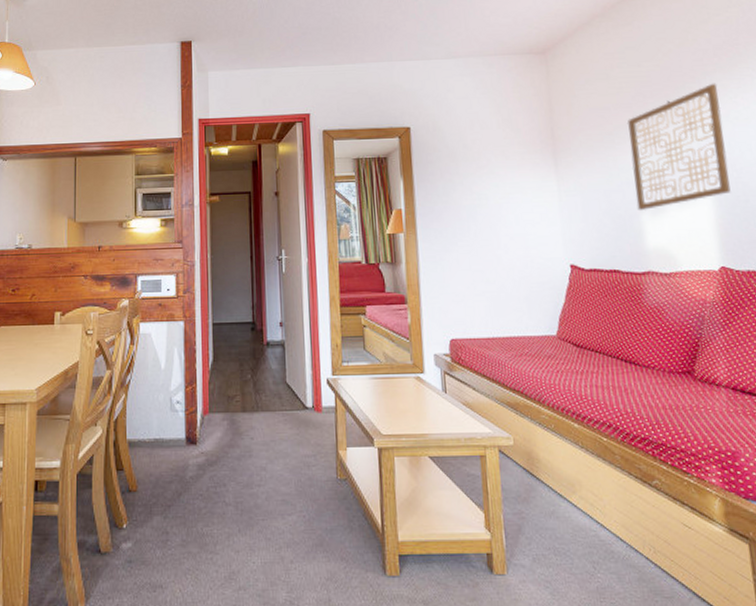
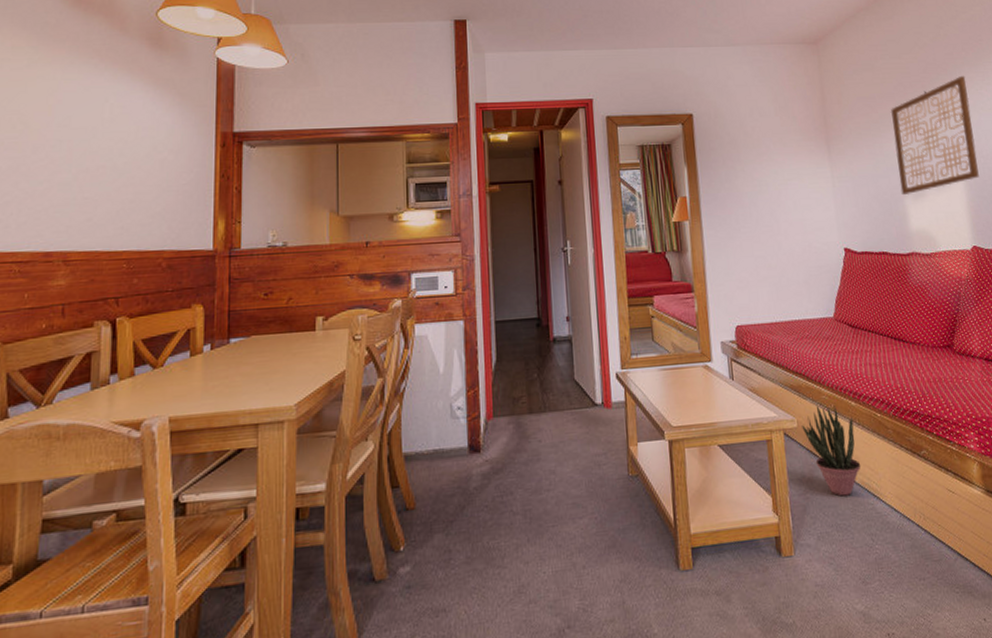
potted plant: none [518,425,584,520] -> present [801,405,861,497]

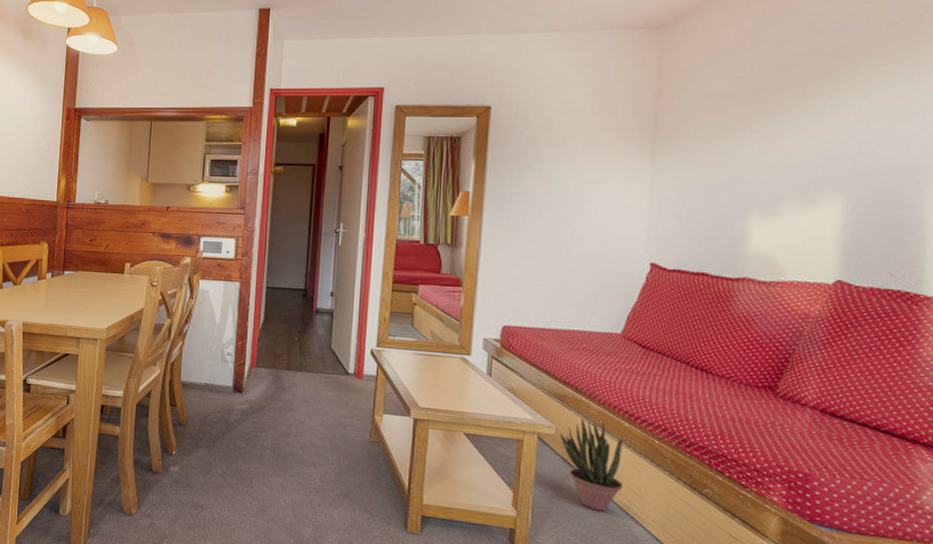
wall art: present [890,75,979,196] -> none [744,69,881,213]

